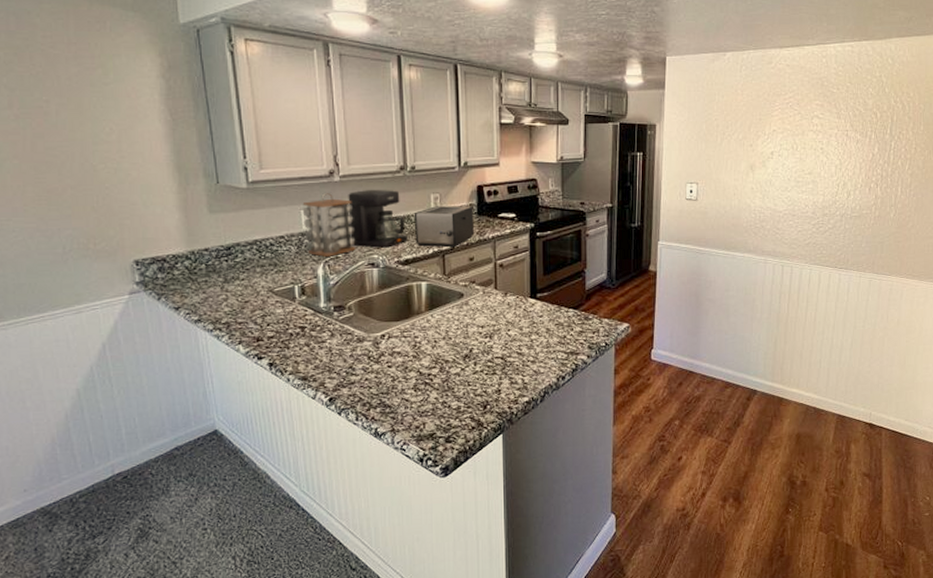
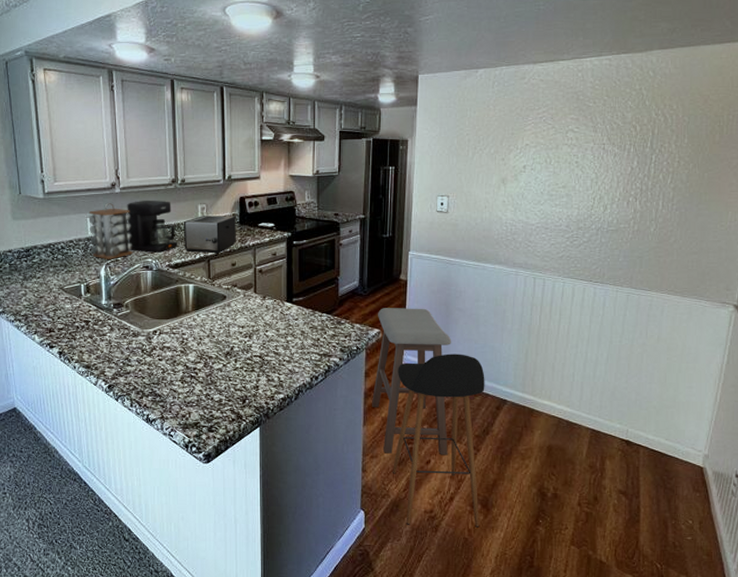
bar stool: none [622,300,703,453] -> present [372,308,452,456]
bar stool: none [644,345,735,525] -> present [393,354,485,528]

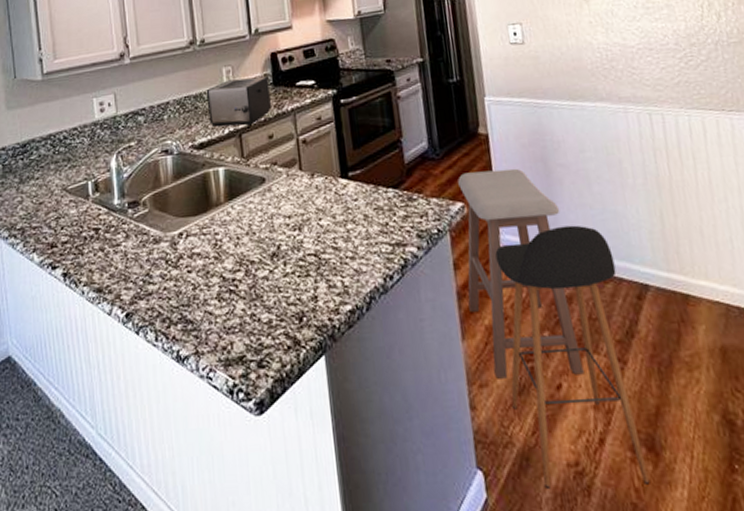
spice rack: present [88,202,133,259] -> none [94,76,149,147]
coffee maker: present [127,201,177,253] -> none [139,67,201,132]

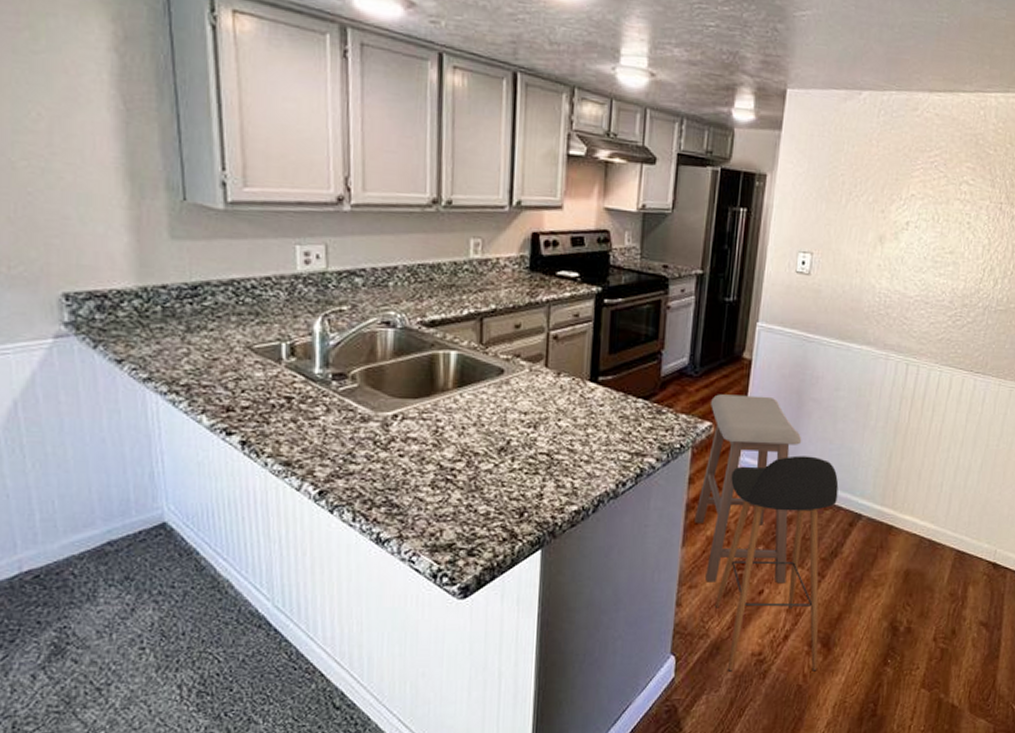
toaster: present [206,76,271,126] -> none [446,253,525,309]

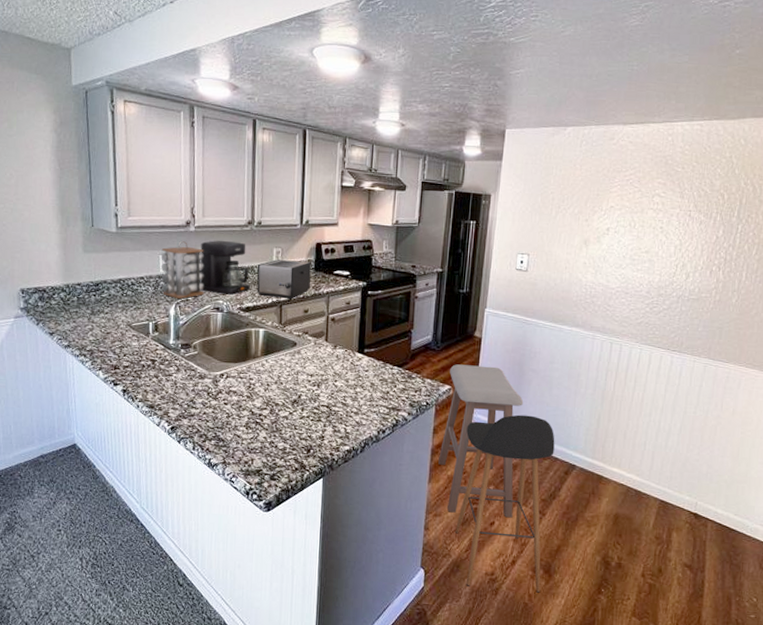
spice rack: none [298,224,367,309] -> present [161,240,205,299]
coffee maker: none [360,226,436,303] -> present [201,241,250,295]
toaster: none [446,253,525,309] -> present [257,258,311,298]

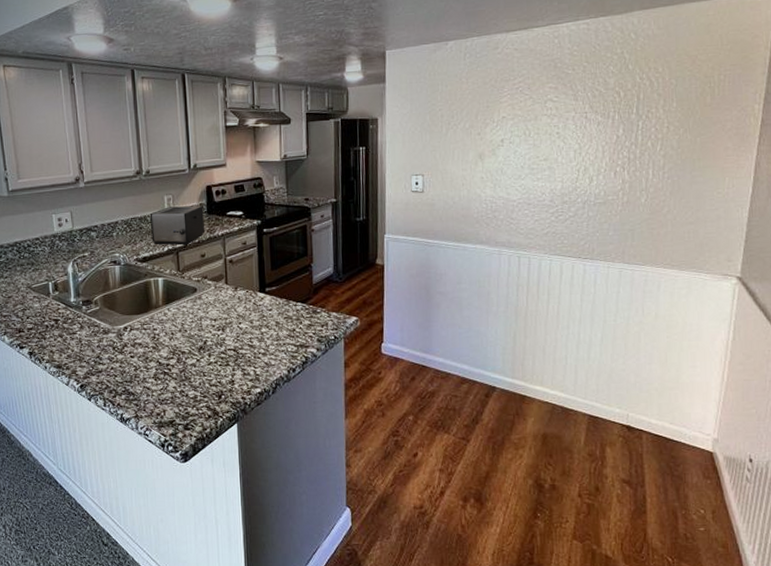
spice rack: present [161,240,205,299] -> none [53,197,100,256]
coffee maker: present [201,241,250,295] -> none [92,193,145,247]
bar stool: present [438,364,524,518] -> none [353,293,436,448]
bar stool: present [455,414,555,593] -> none [378,339,473,523]

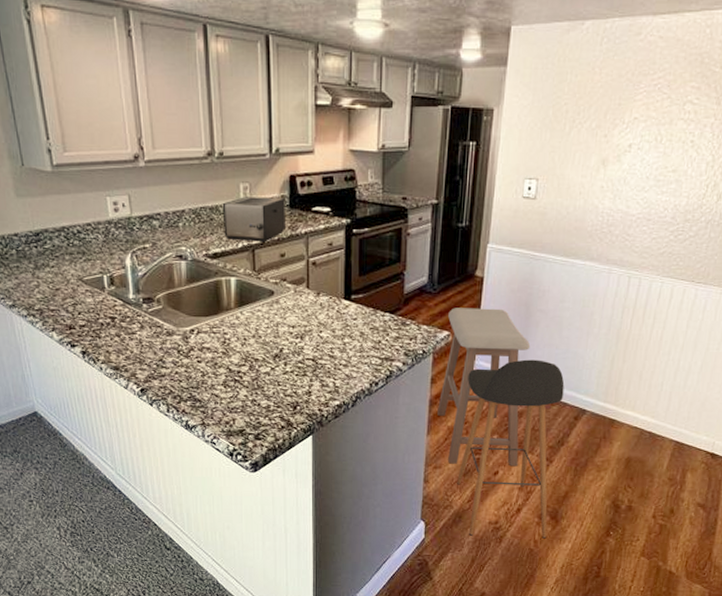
bar stool: none [353,293,436,448] -> present [437,308,531,467]
bar stool: none [378,339,473,523] -> present [457,359,565,539]

